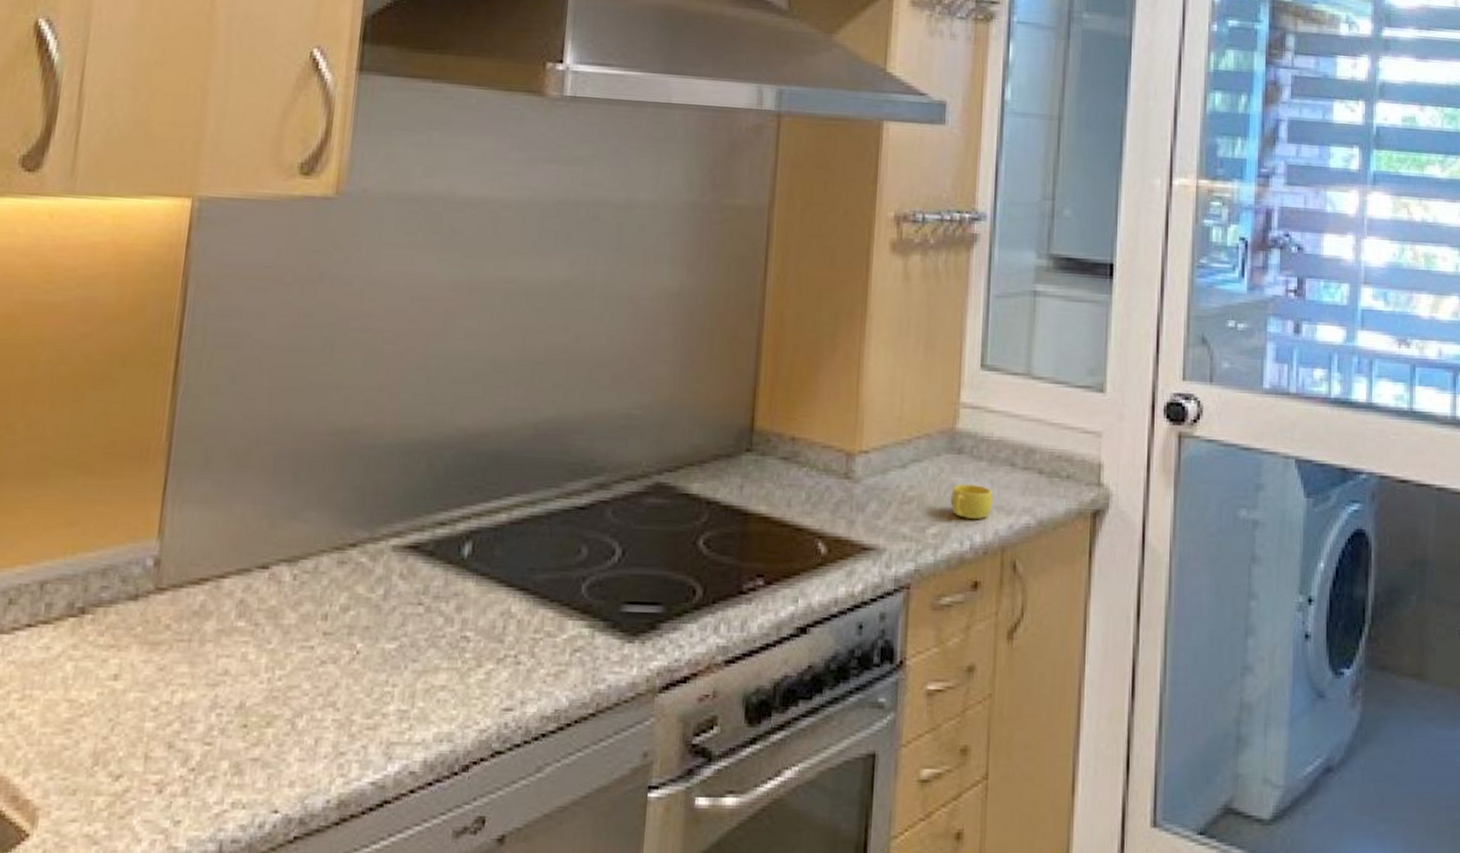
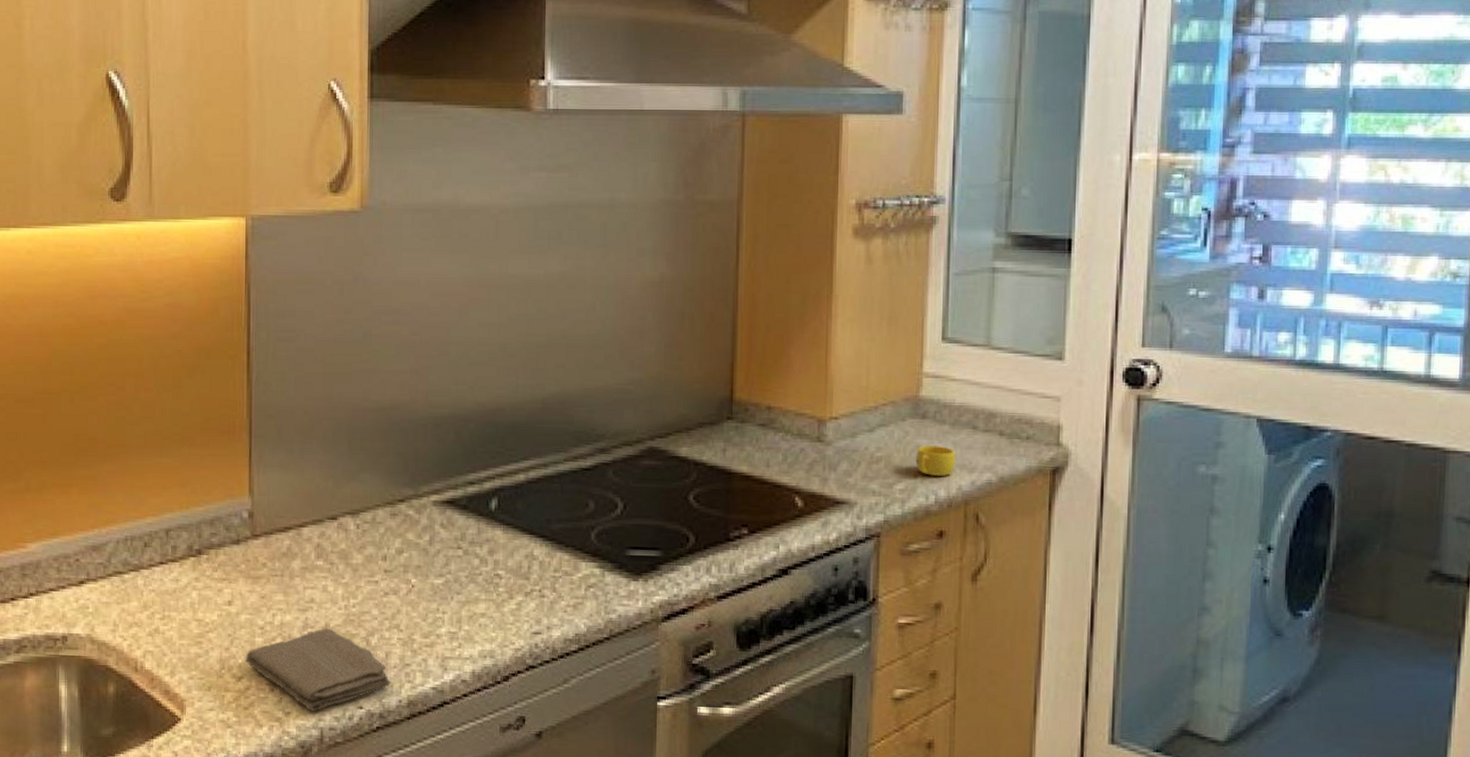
washcloth: none [127,707,319,819] -> present [245,628,391,712]

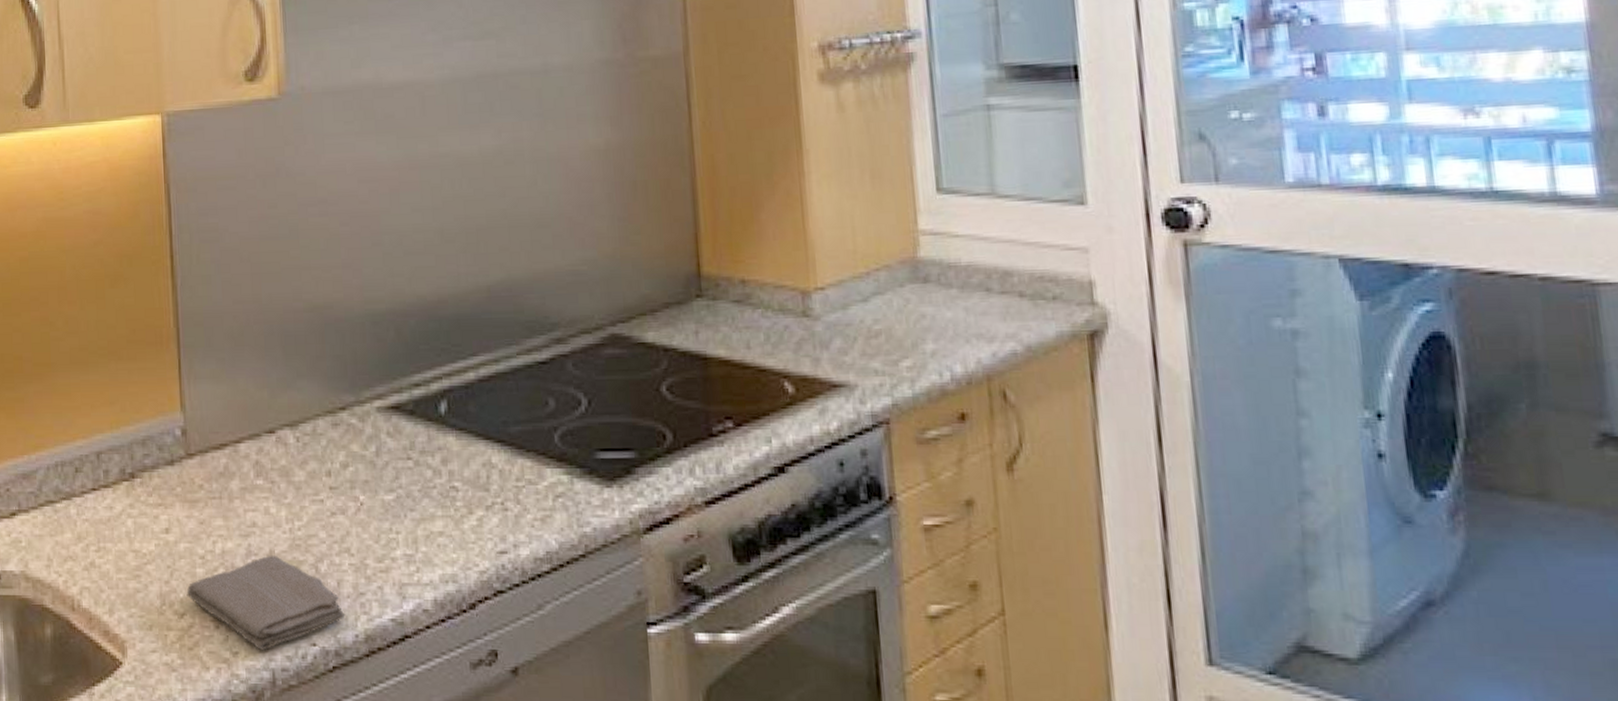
cup: present [915,445,956,476] -> none [921,313,971,349]

